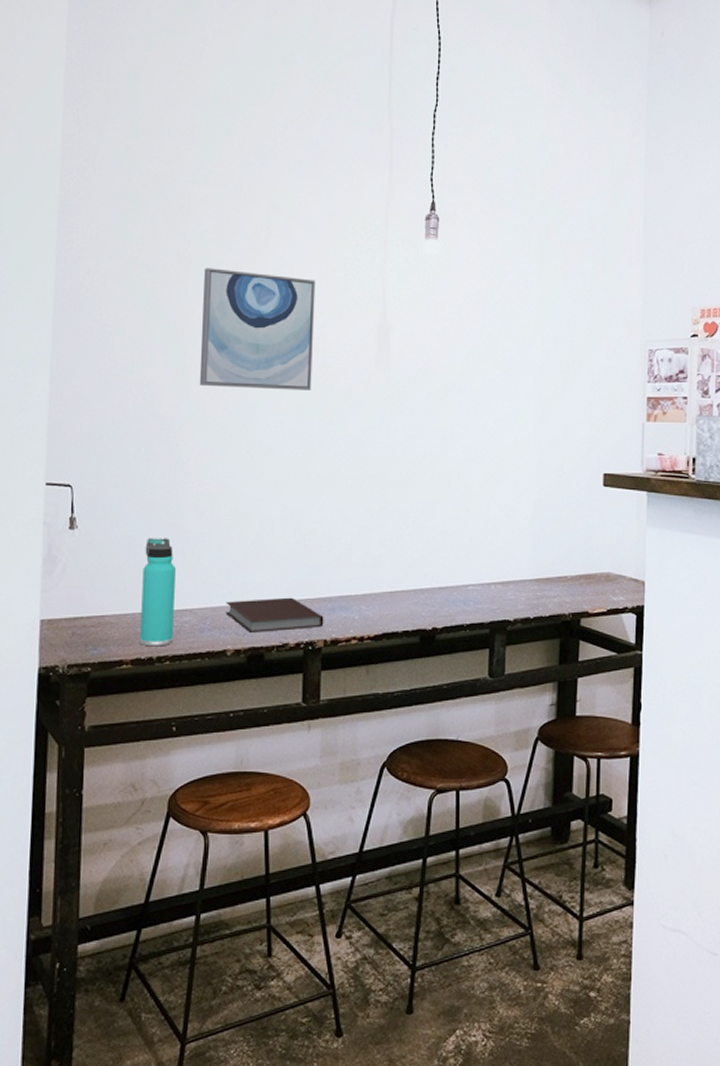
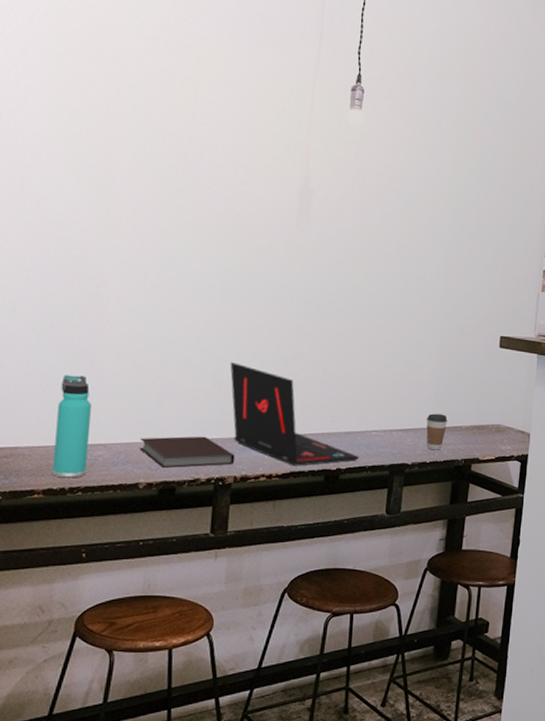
wall art: present [199,268,316,390] -> none [122,118,242,243]
laptop: none [314,517,456,627] -> present [230,362,359,466]
coffee cup: none [528,563,550,604] -> present [426,413,447,450]

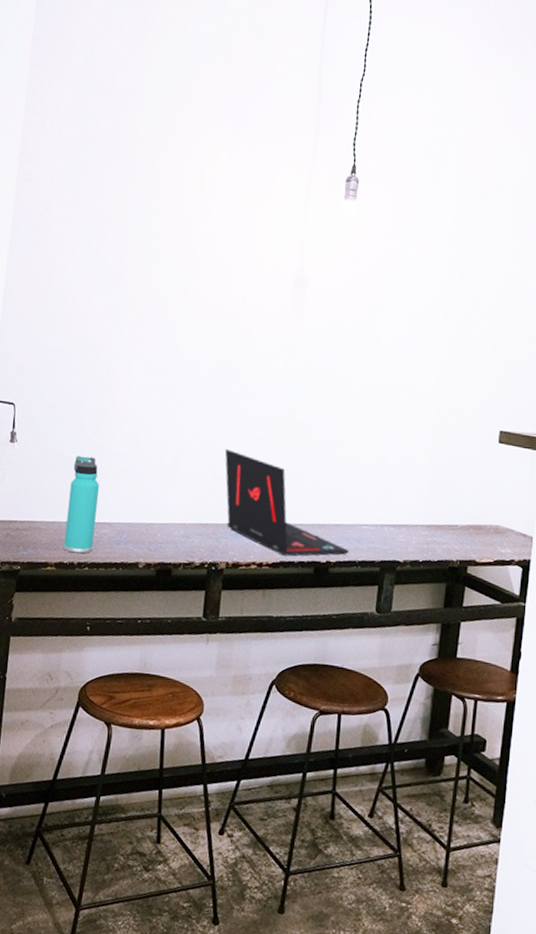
notebook: present [139,436,235,469] -> none [139,519,228,551]
coffee cup: present [426,413,447,450] -> none [419,510,442,549]

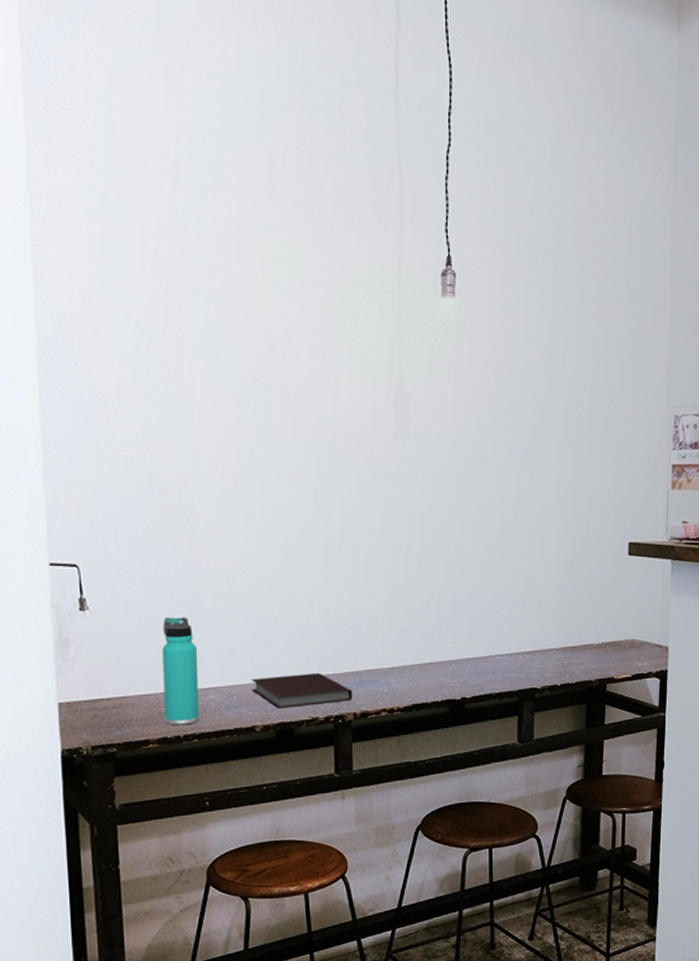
notebook: none [139,519,228,551] -> present [251,672,353,710]
laptop: present [224,449,349,556] -> none [337,592,484,698]

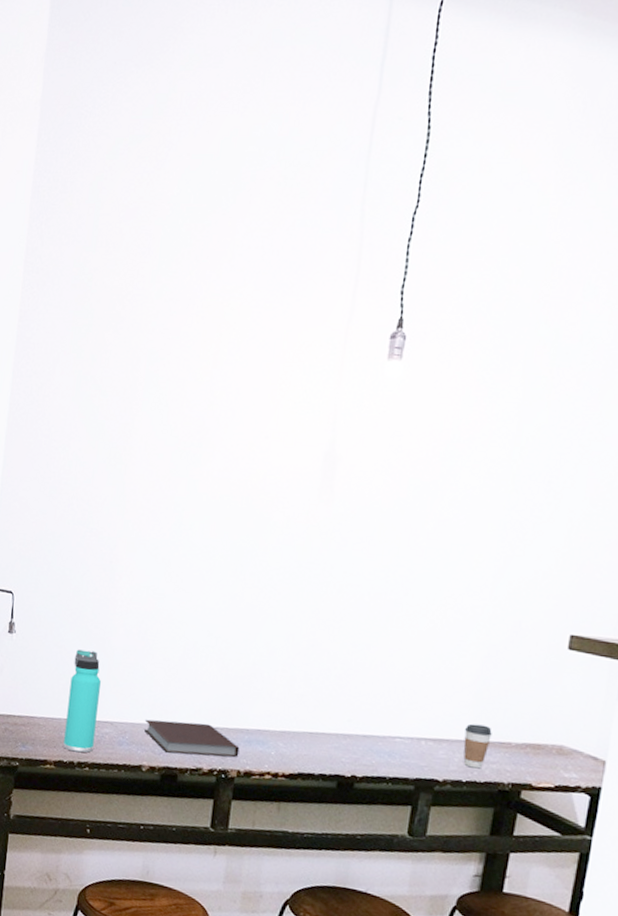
coffee cup: none [554,632,577,672] -> present [463,723,492,769]

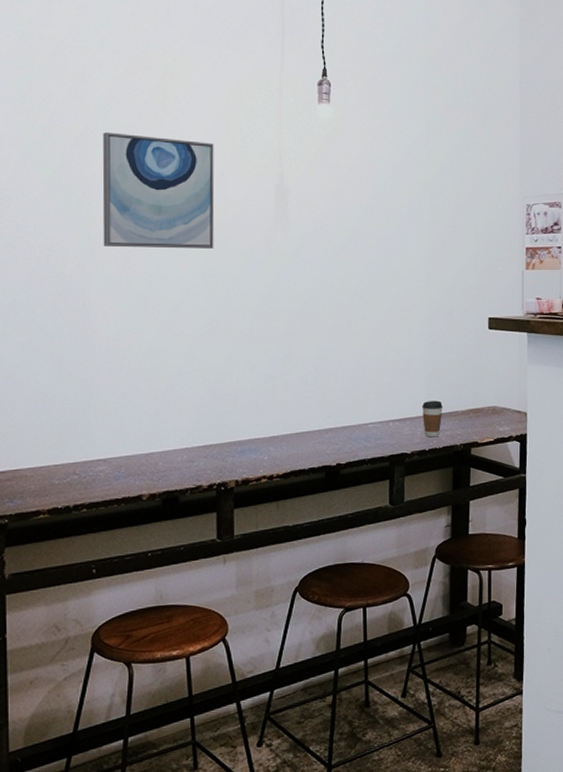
thermos bottle: present [63,649,101,753] -> none [55,393,89,497]
wall art: none [136,386,263,518] -> present [102,132,215,249]
notebook: present [143,719,240,758] -> none [139,443,235,479]

